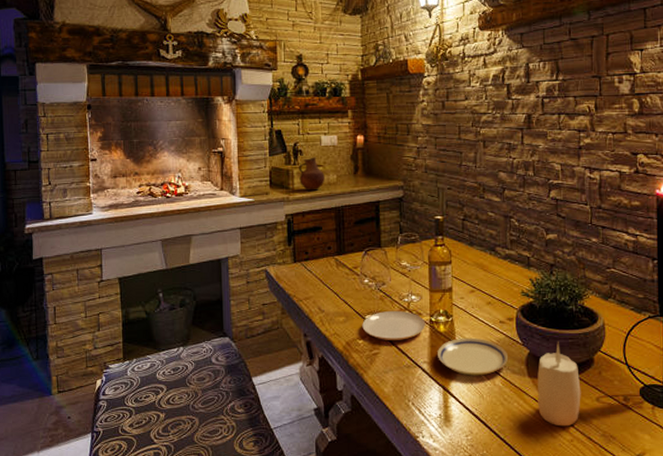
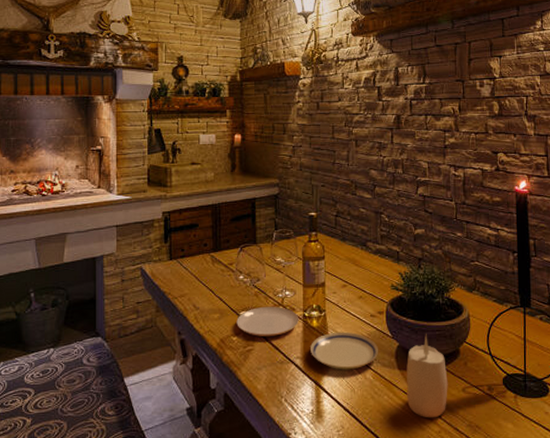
jug: present [298,157,325,191] -> none [176,155,202,188]

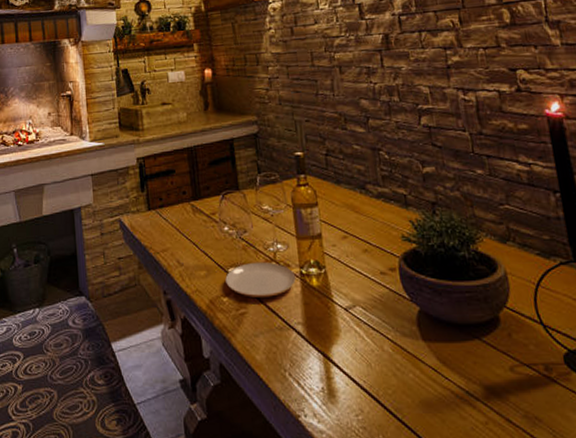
plate: present [311,331,378,370] -> none [312,292,395,340]
candle: present [406,333,448,418] -> none [432,295,492,405]

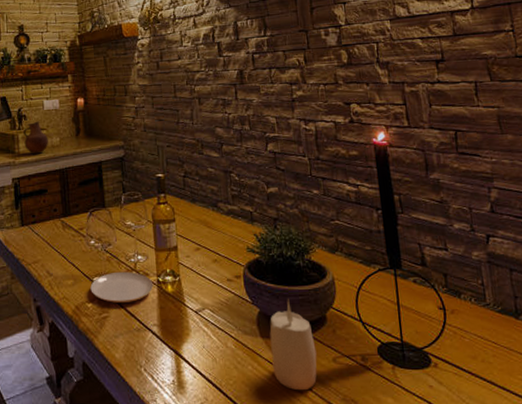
jug: none [146,94,175,131] -> present [22,121,48,154]
candle: none [432,295,492,405] -> present [269,298,317,391]

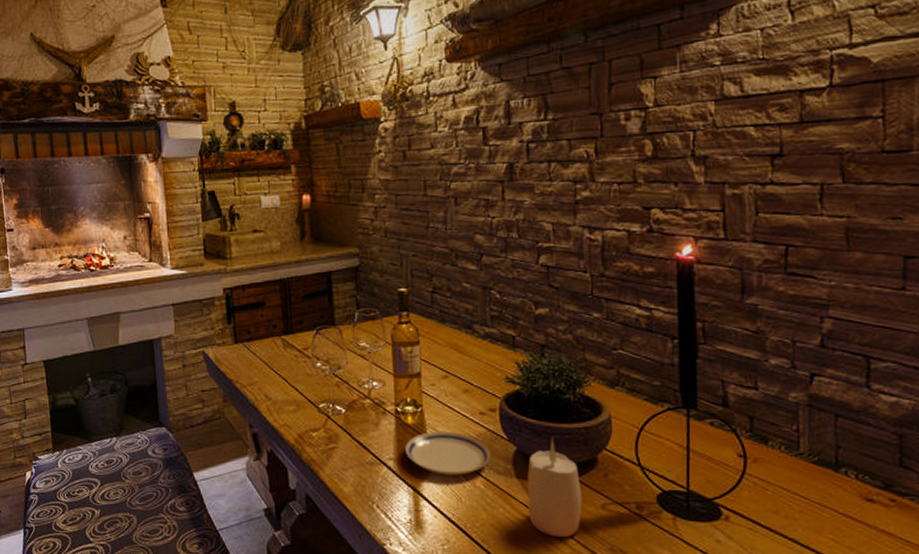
jug: present [22,121,48,154] -> none [235,221,267,261]
plate: present [90,271,154,304] -> none [315,398,391,434]
plate: none [167,297,238,338] -> present [405,431,490,476]

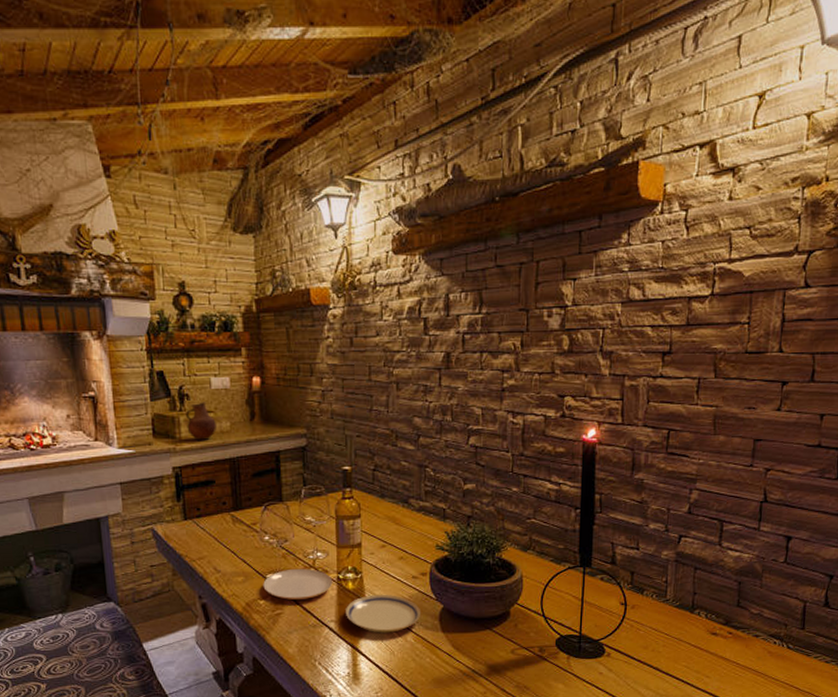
jug: none [235,221,267,261] -> present [185,402,216,440]
plate: none [315,398,391,434] -> present [263,568,333,601]
candle: present [527,436,582,538] -> none [451,594,496,680]

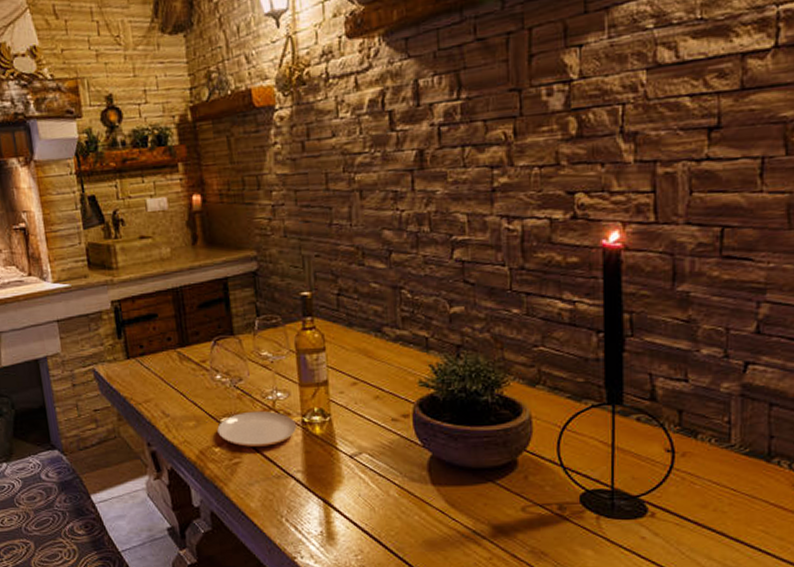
jug: present [185,402,216,440] -> none [120,226,156,270]
plate: present [346,594,420,633] -> none [314,440,404,486]

